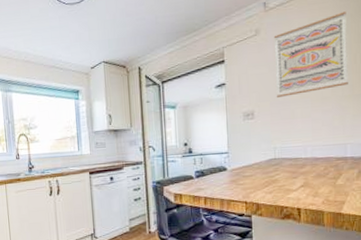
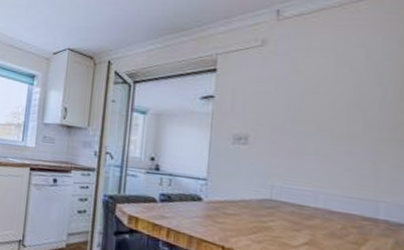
wall art: present [273,11,348,97] -> none [281,34,393,126]

